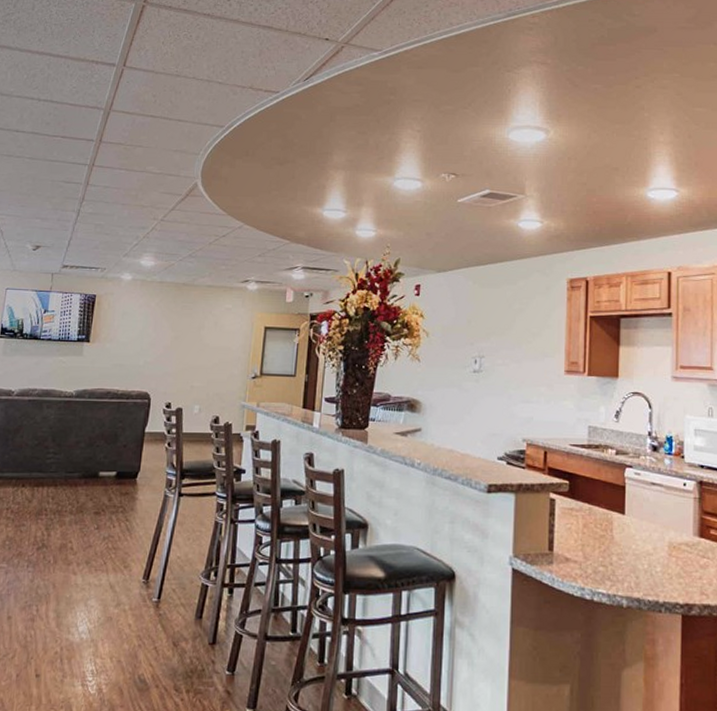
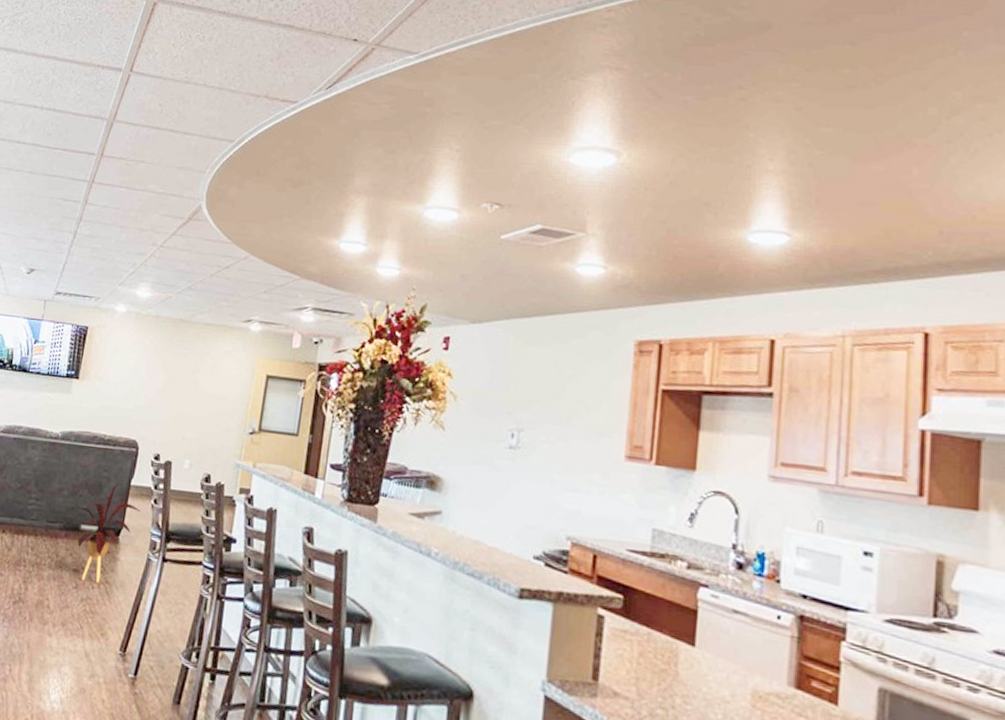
house plant: none [90,431,155,522] -> present [72,483,140,584]

